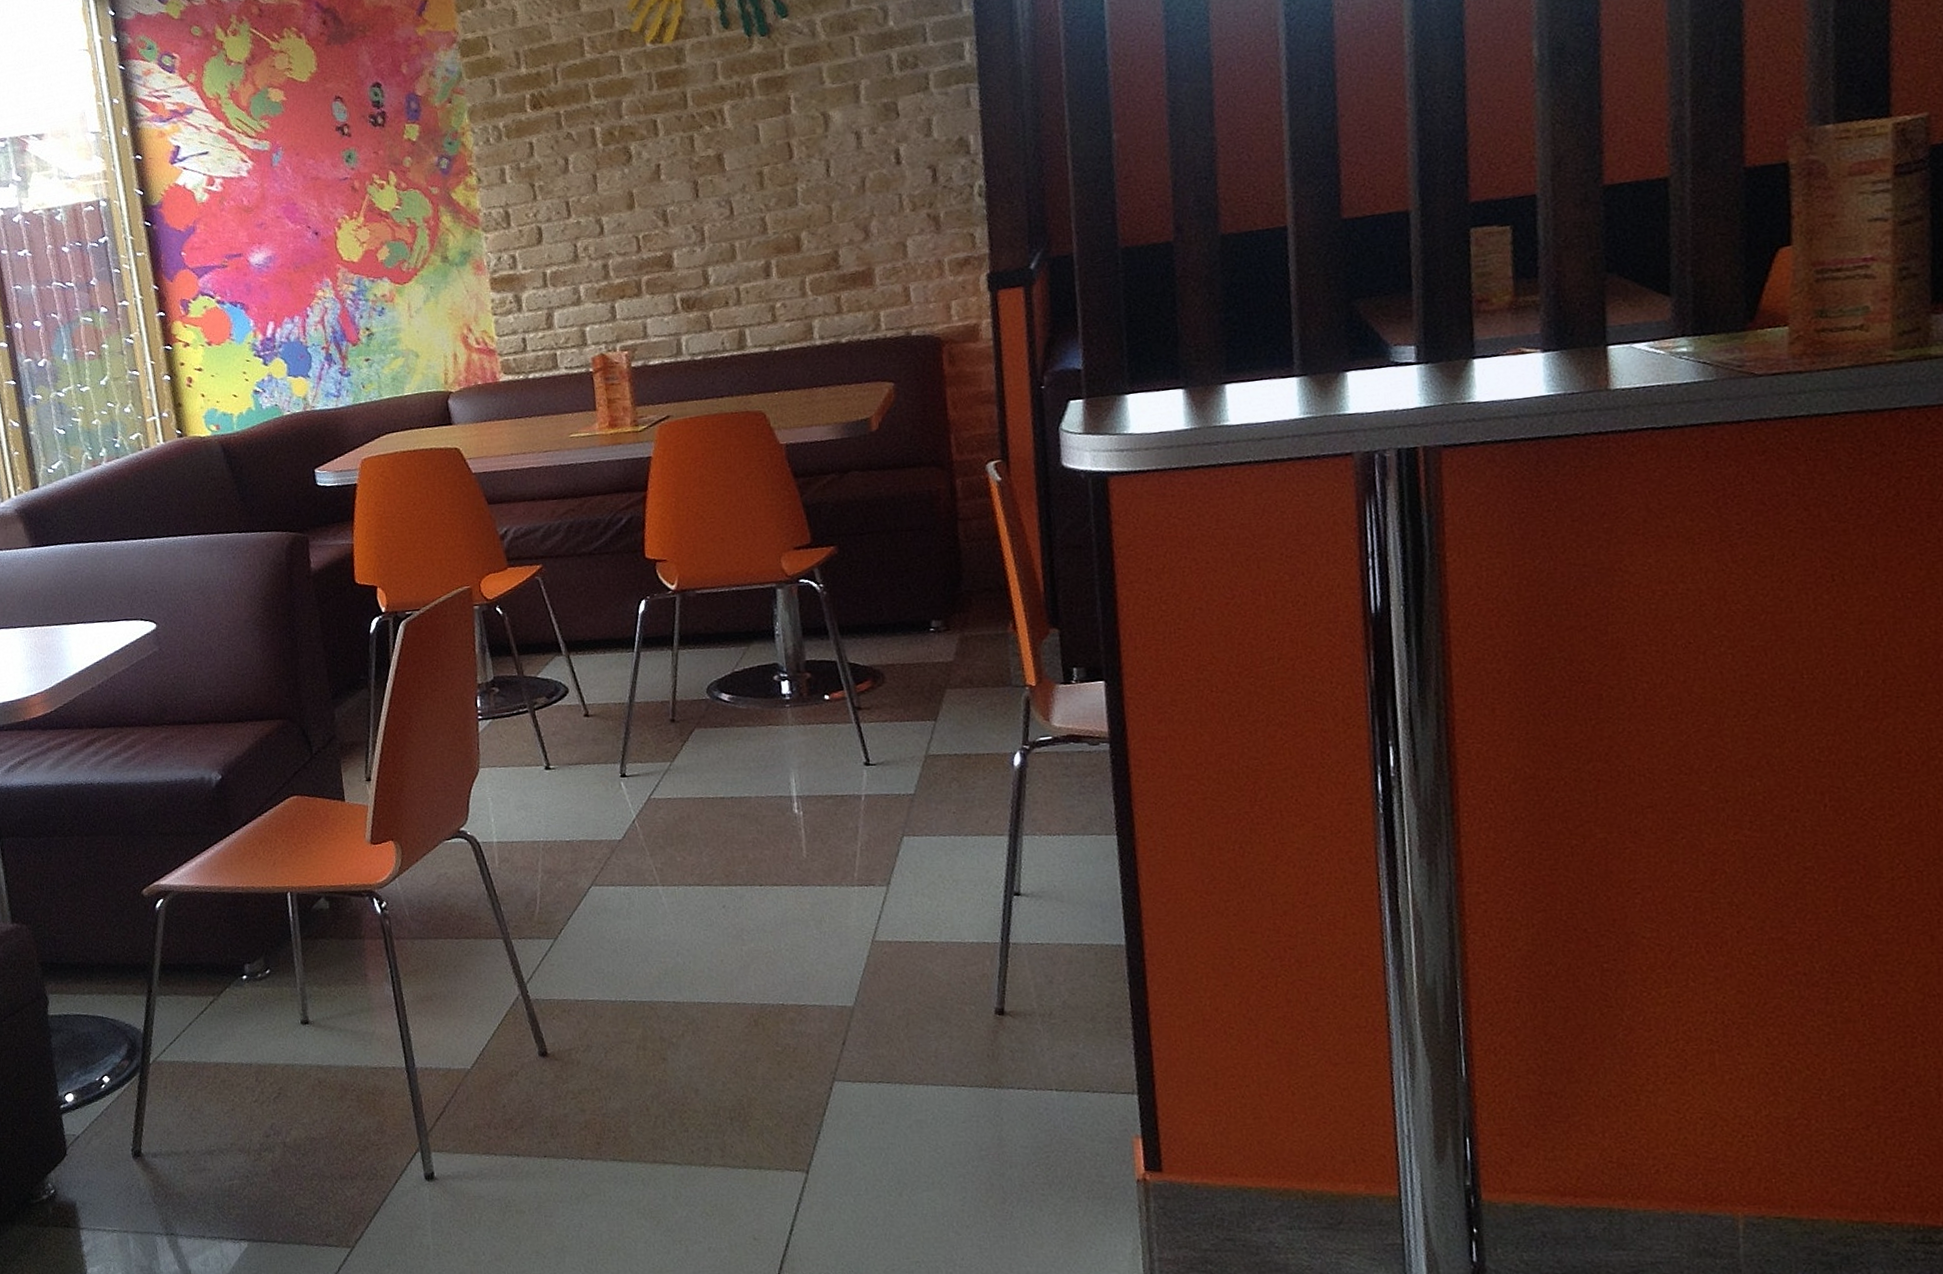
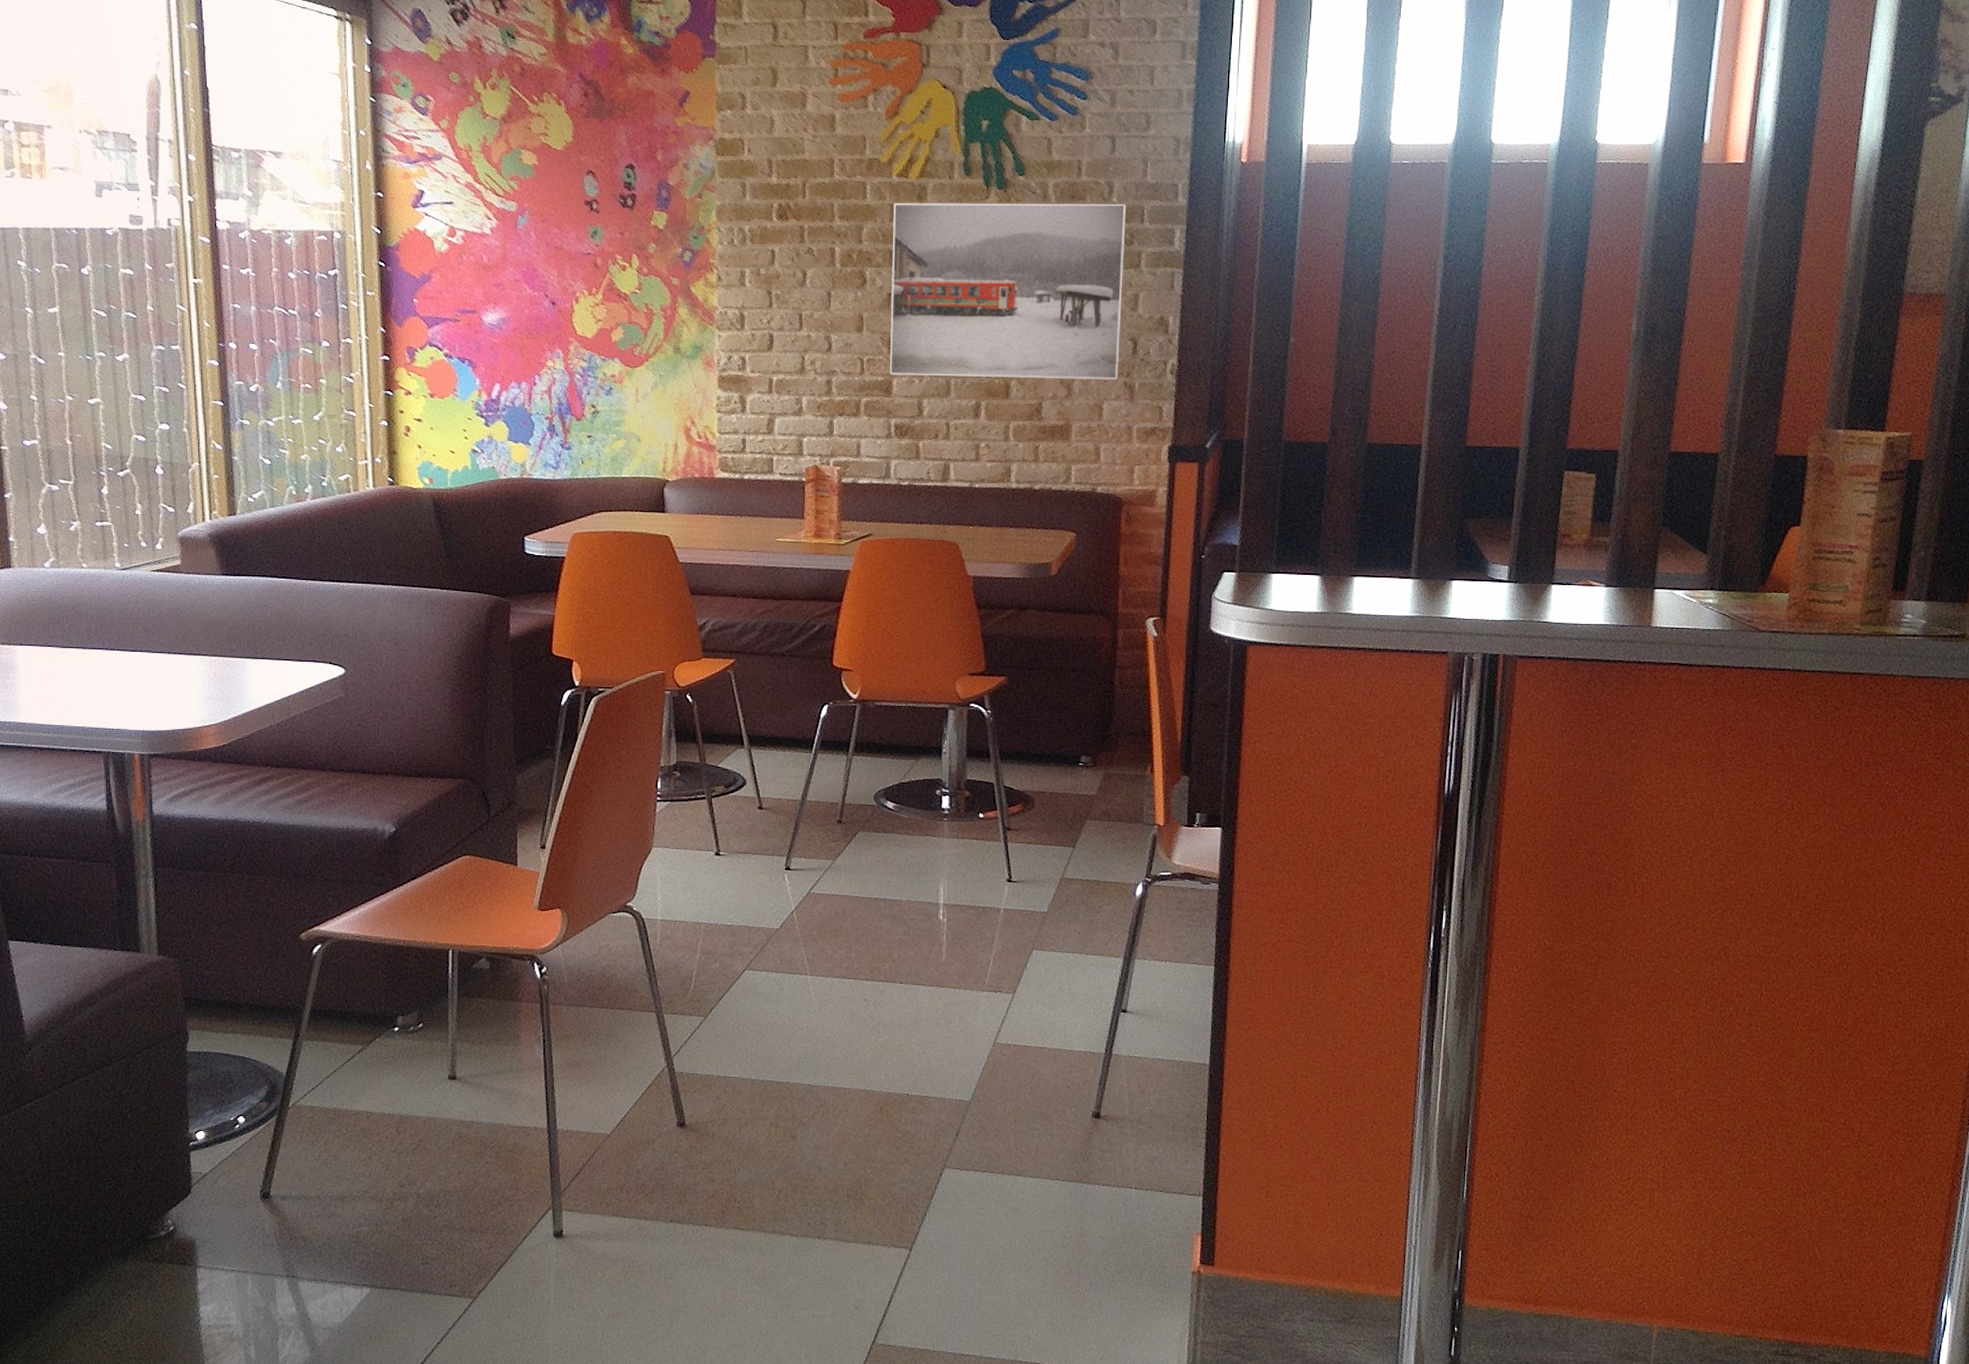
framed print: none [651,26,920,248] -> present [889,203,1126,379]

